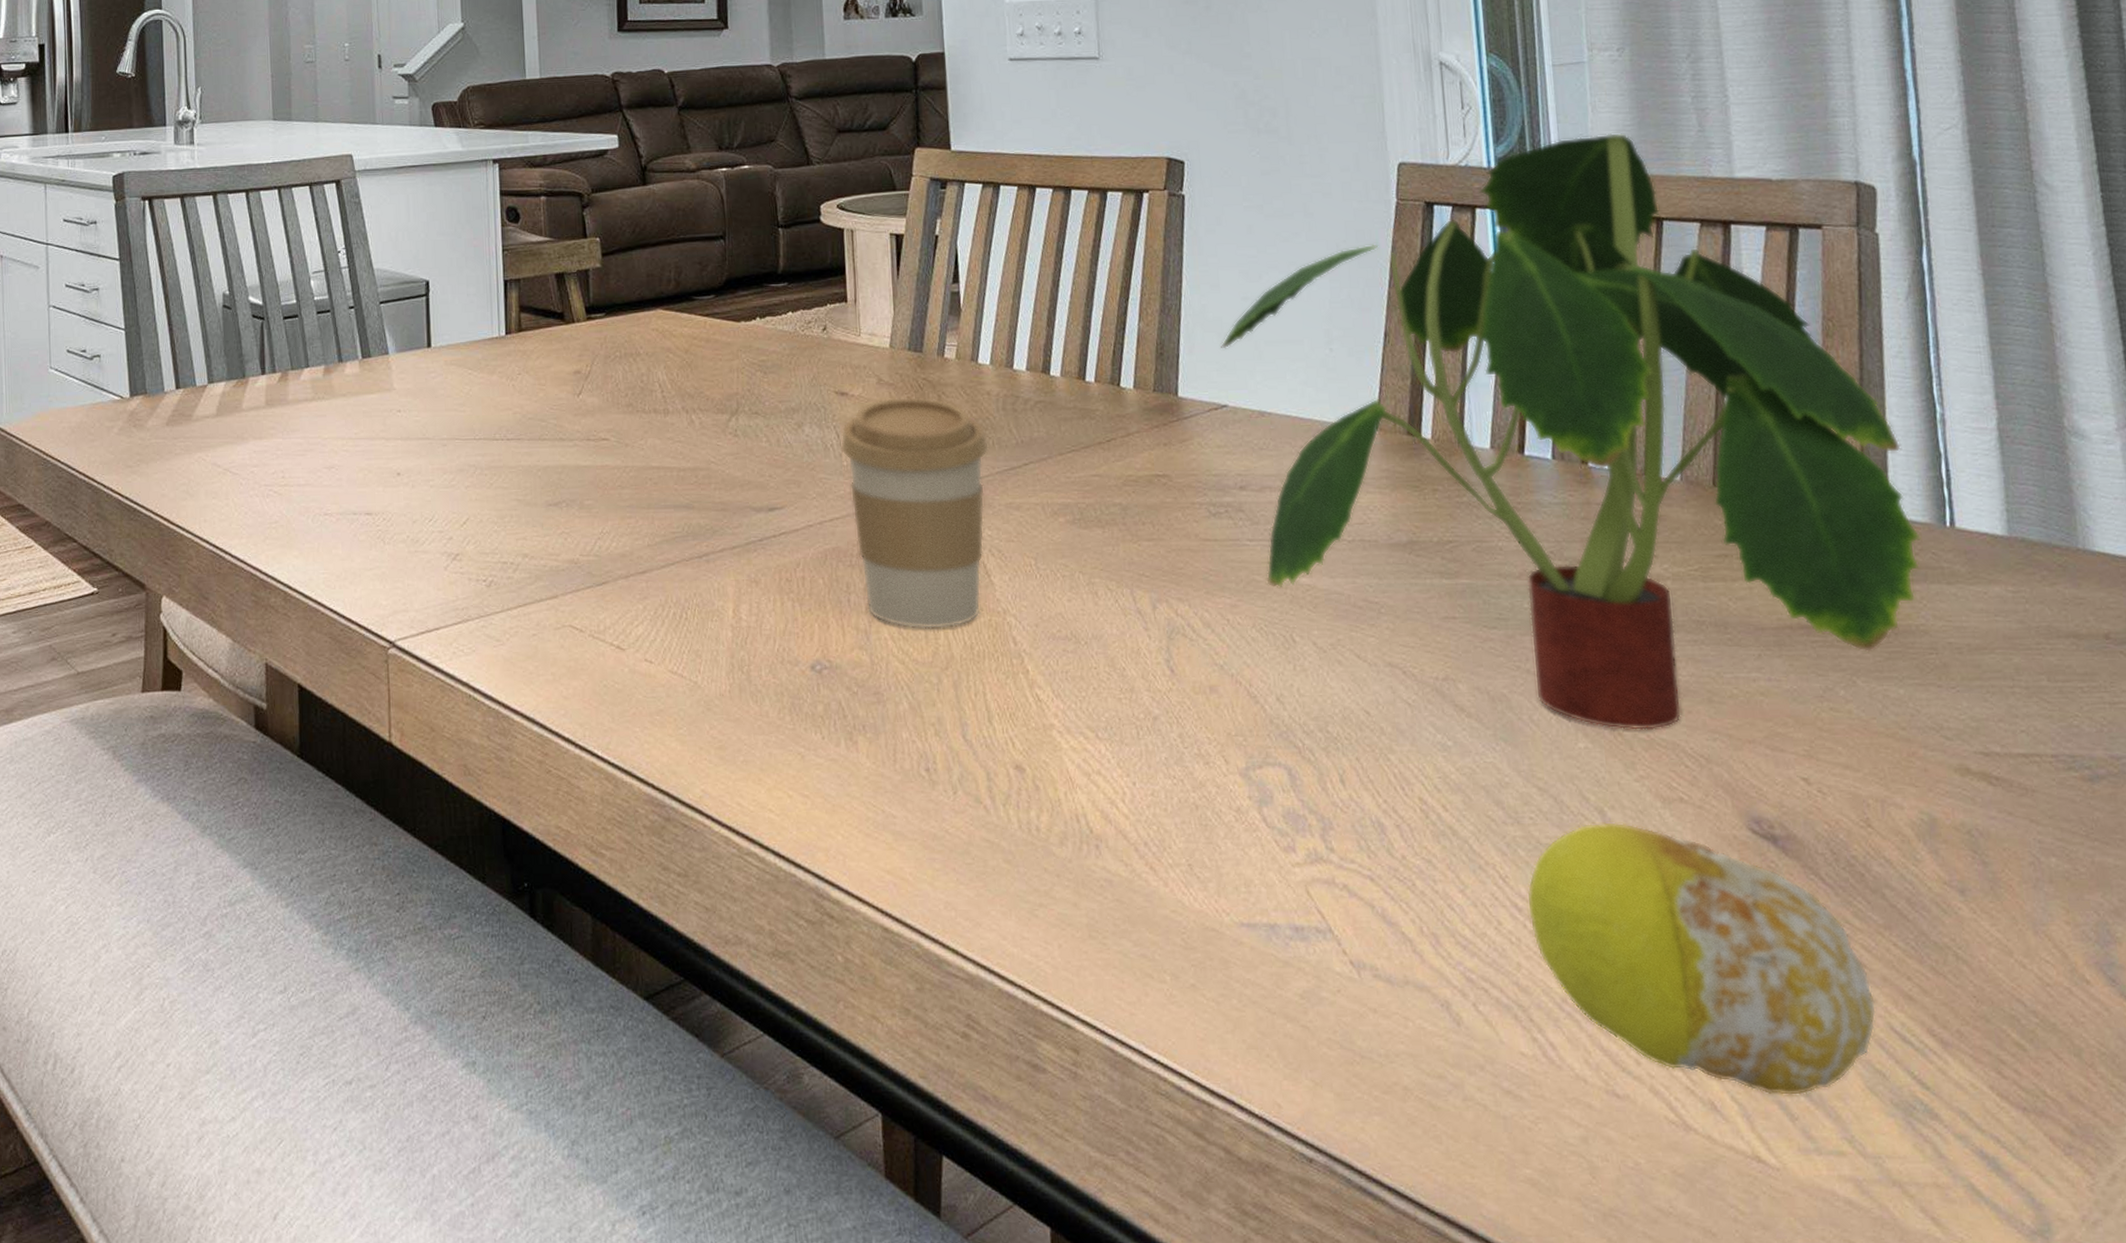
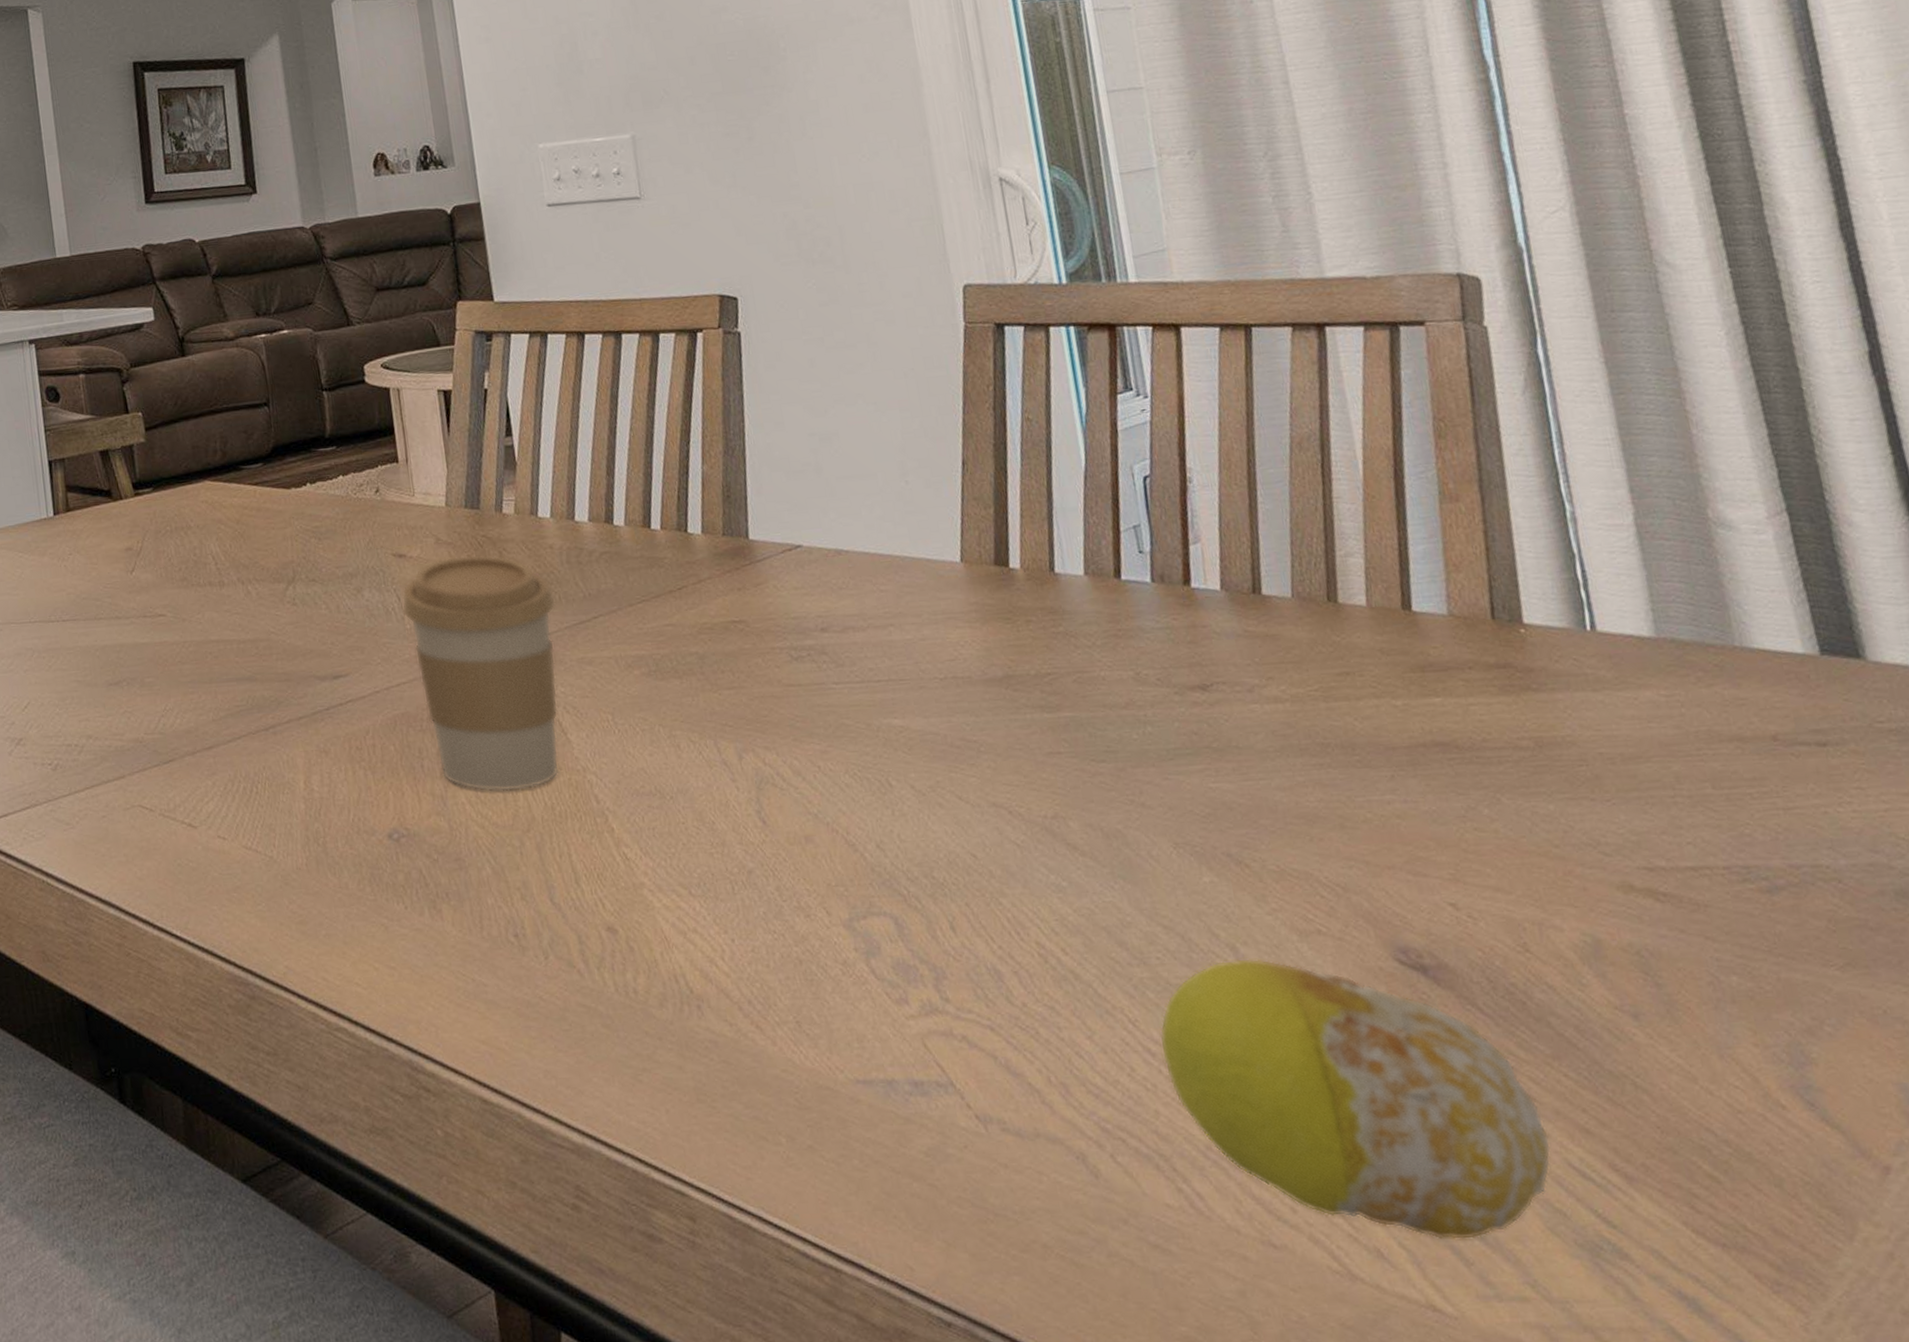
plant: present [1221,133,1921,730] -> none [790,239,1560,862]

